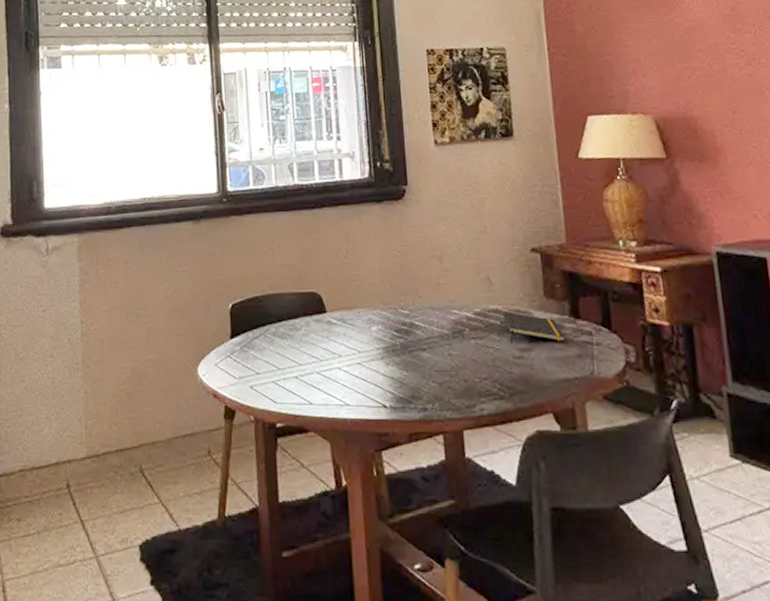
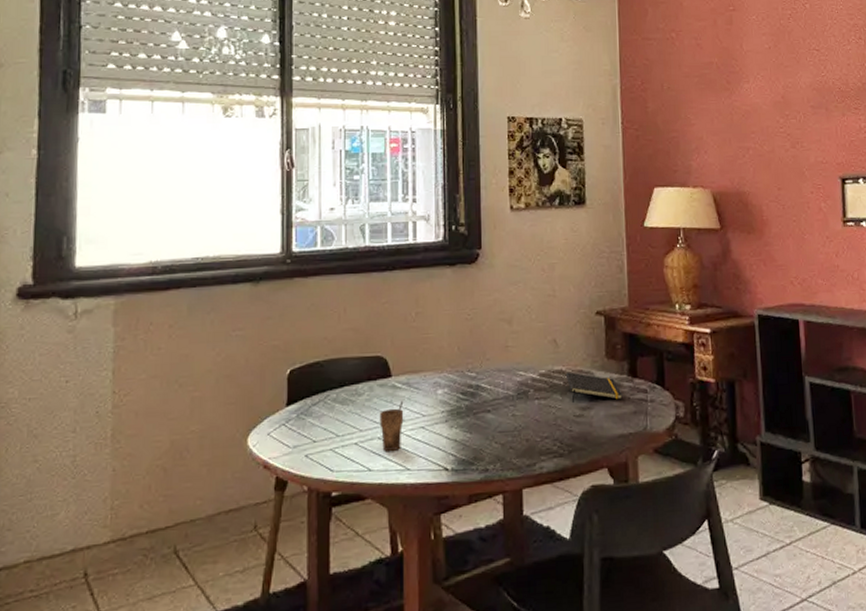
cup: none [317,336,341,386] -> present [379,400,404,451]

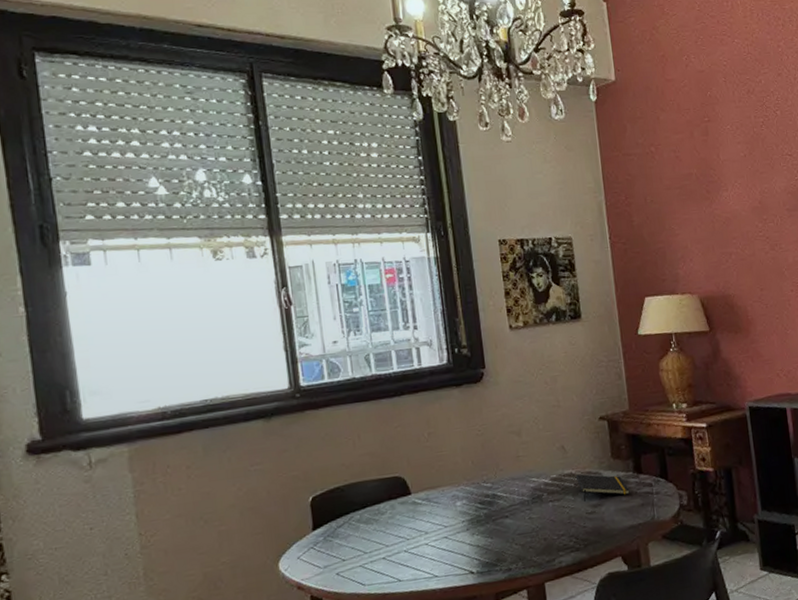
cup: present [379,400,404,451] -> none [403,515,427,562]

